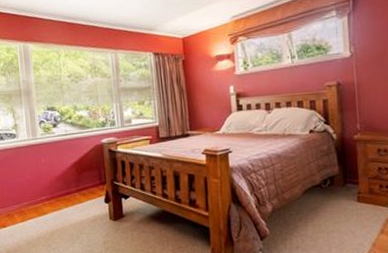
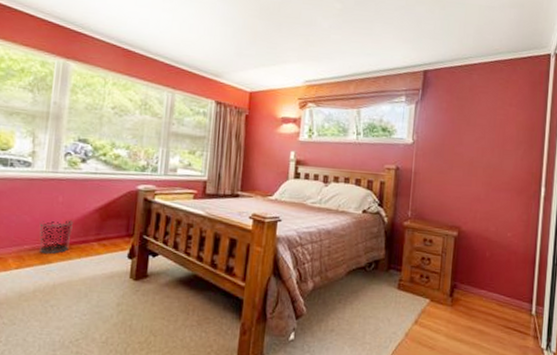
waste bin: none [31,177,57,208] -> present [39,220,74,254]

